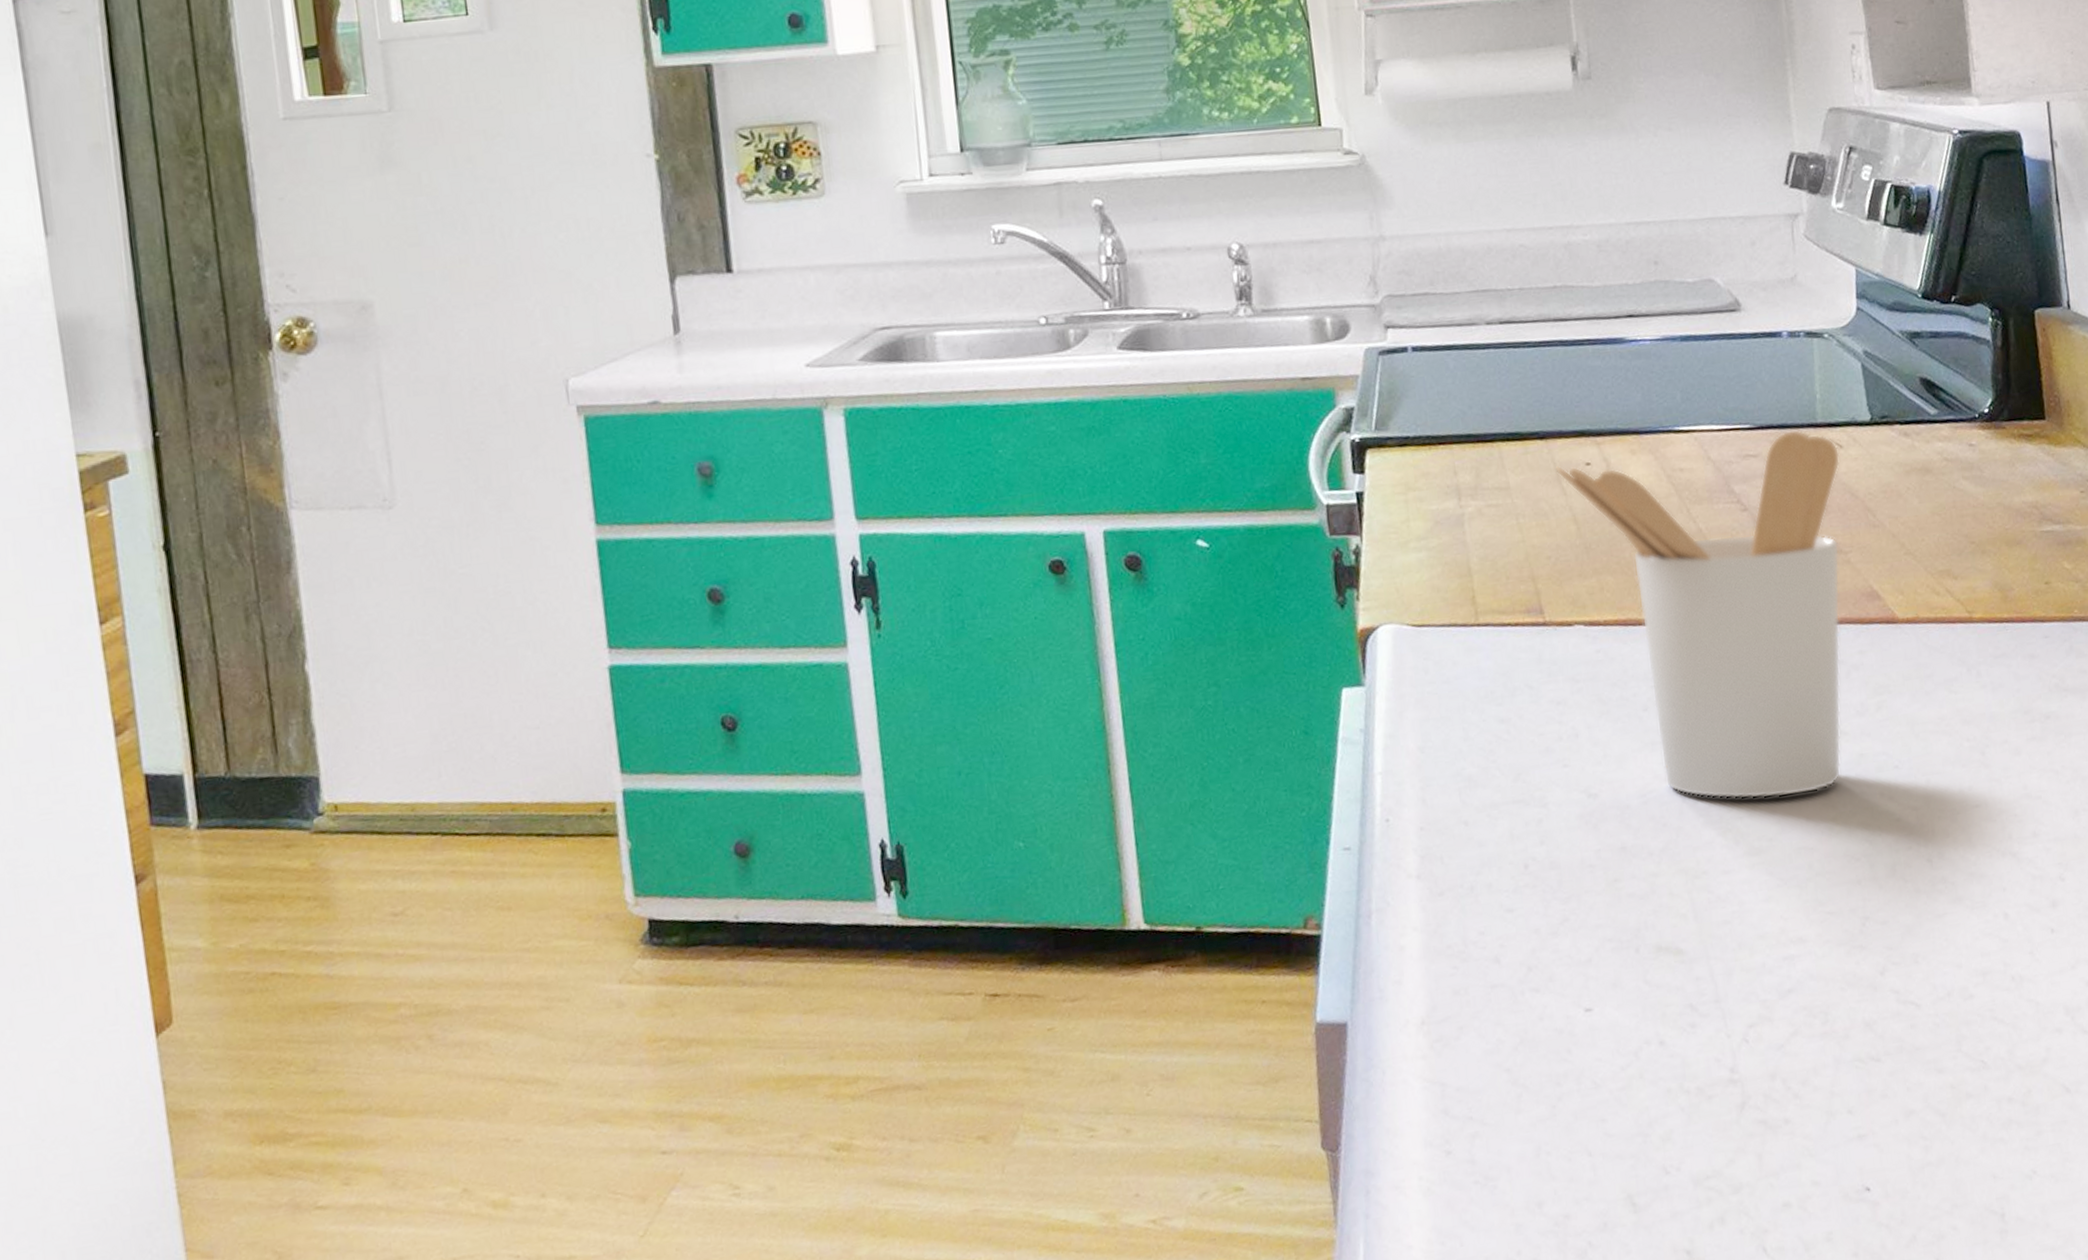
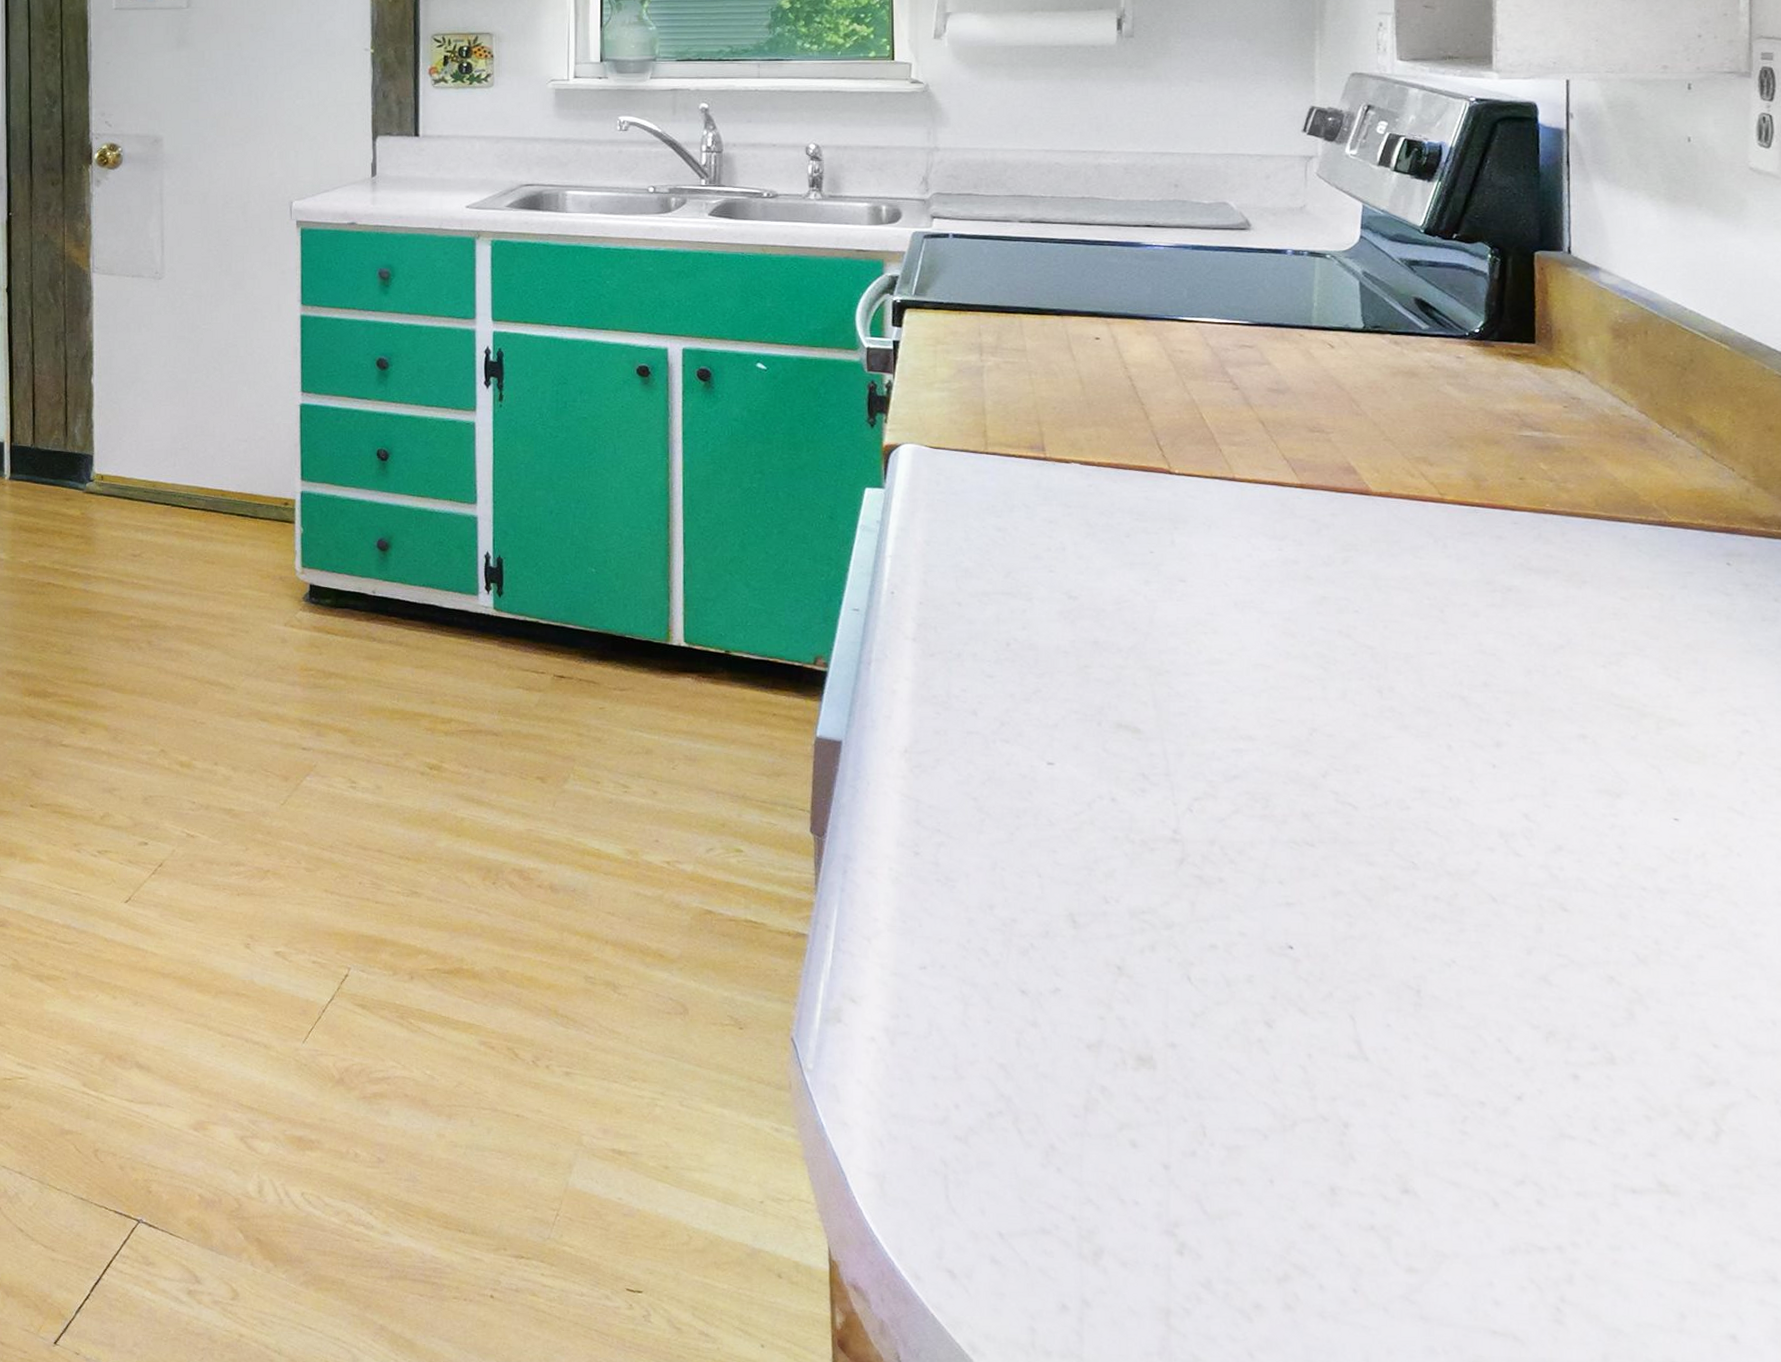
utensil holder: present [1555,429,1841,799] -> none [1068,329,1331,622]

